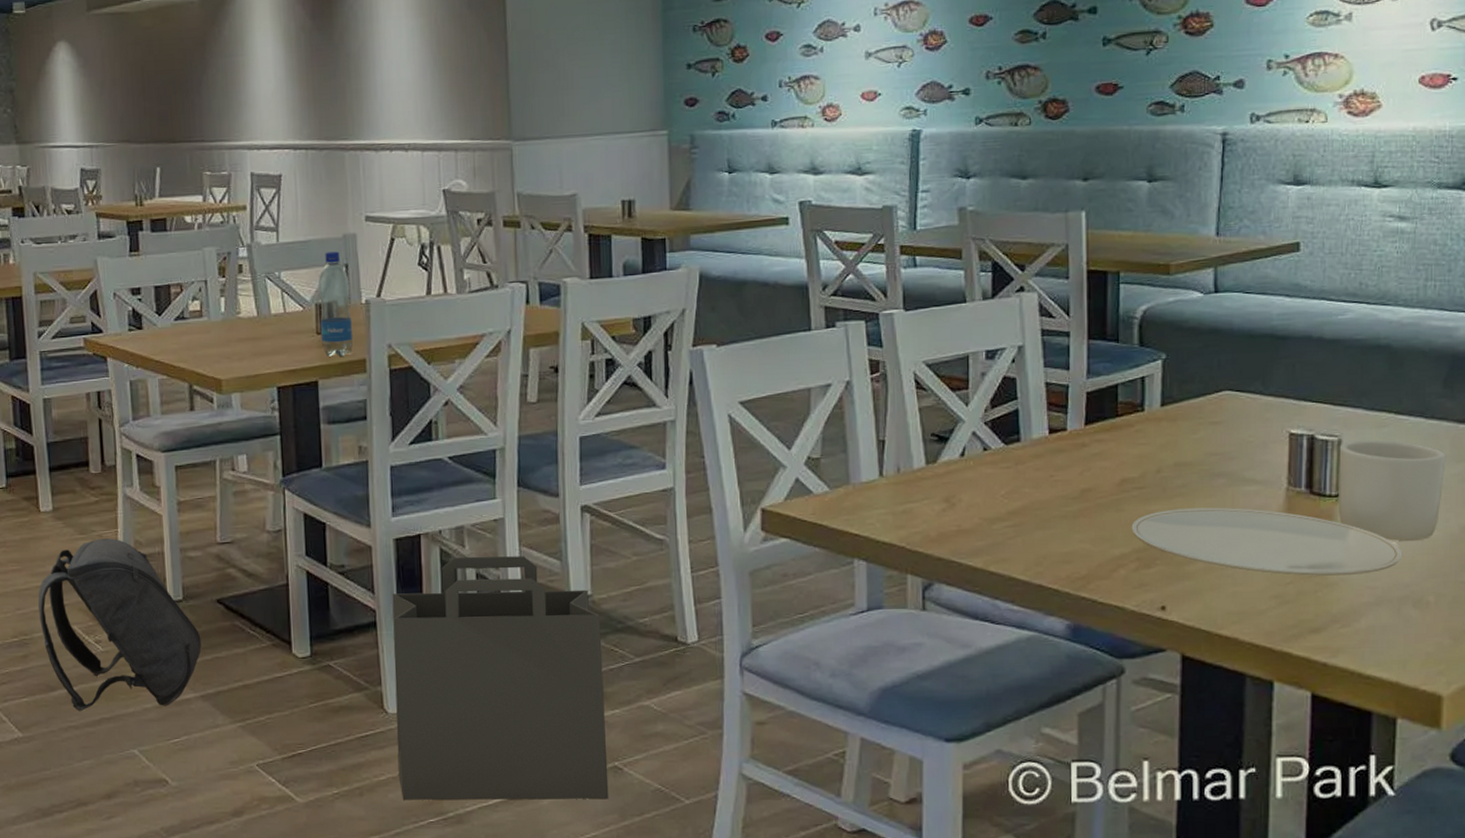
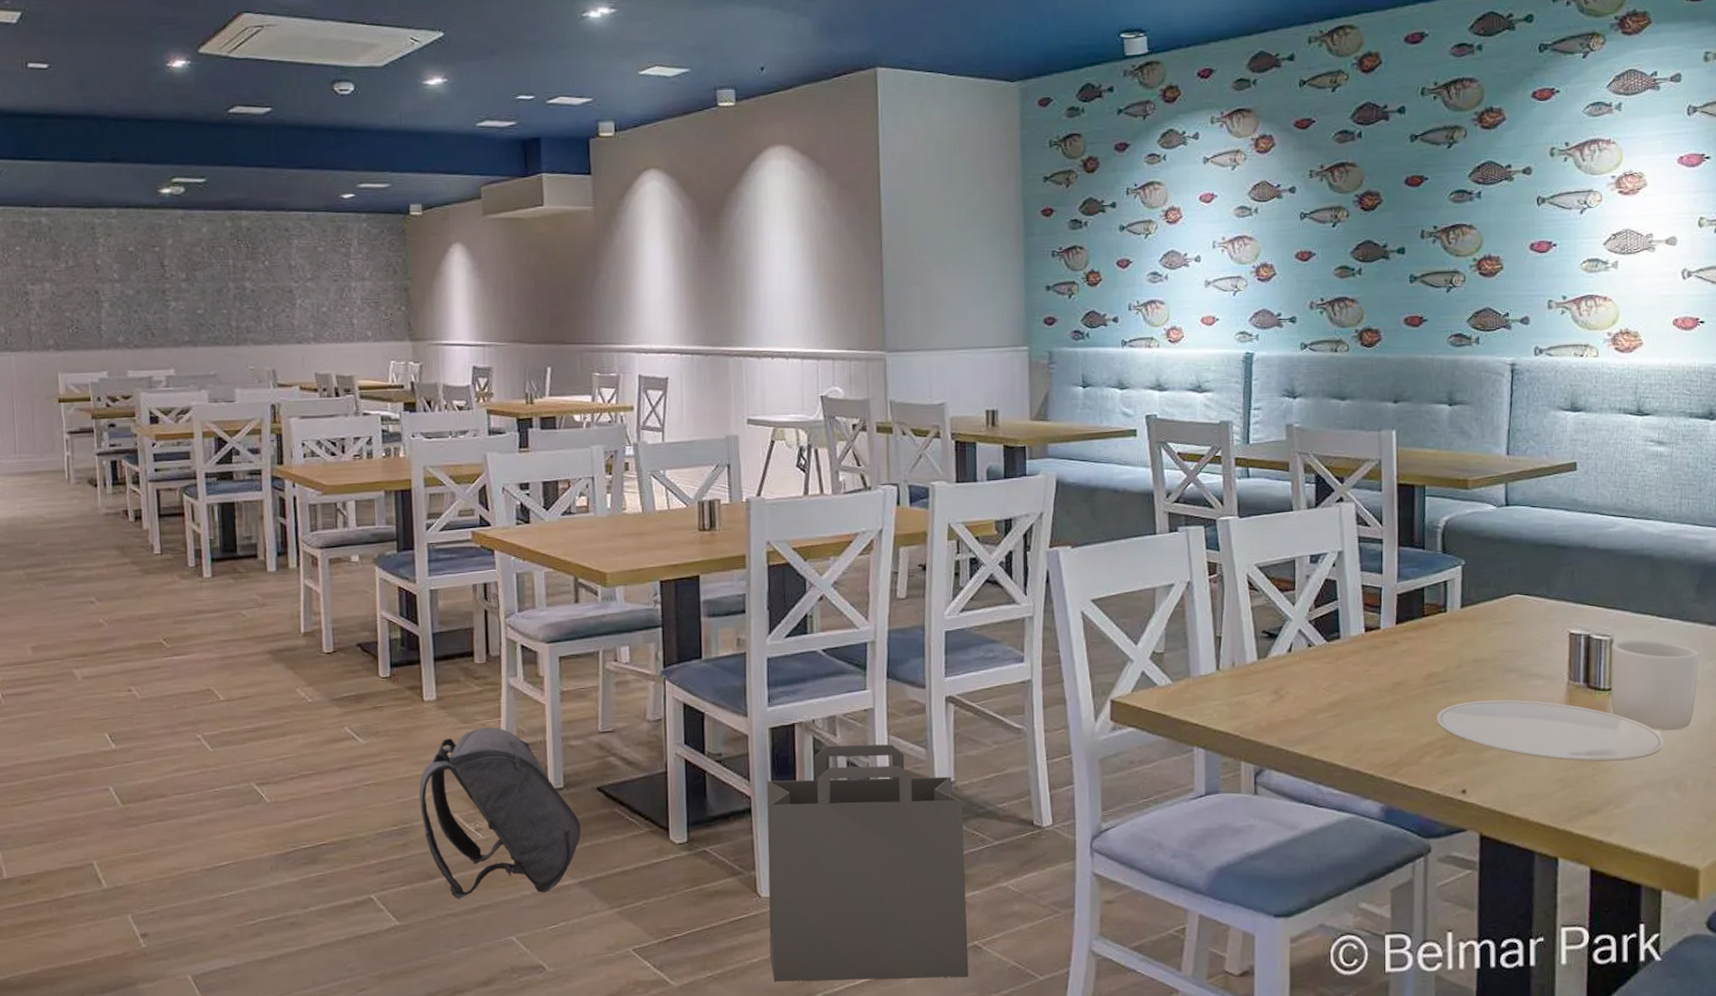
bottle: present [318,251,353,357] -> none [701,452,733,553]

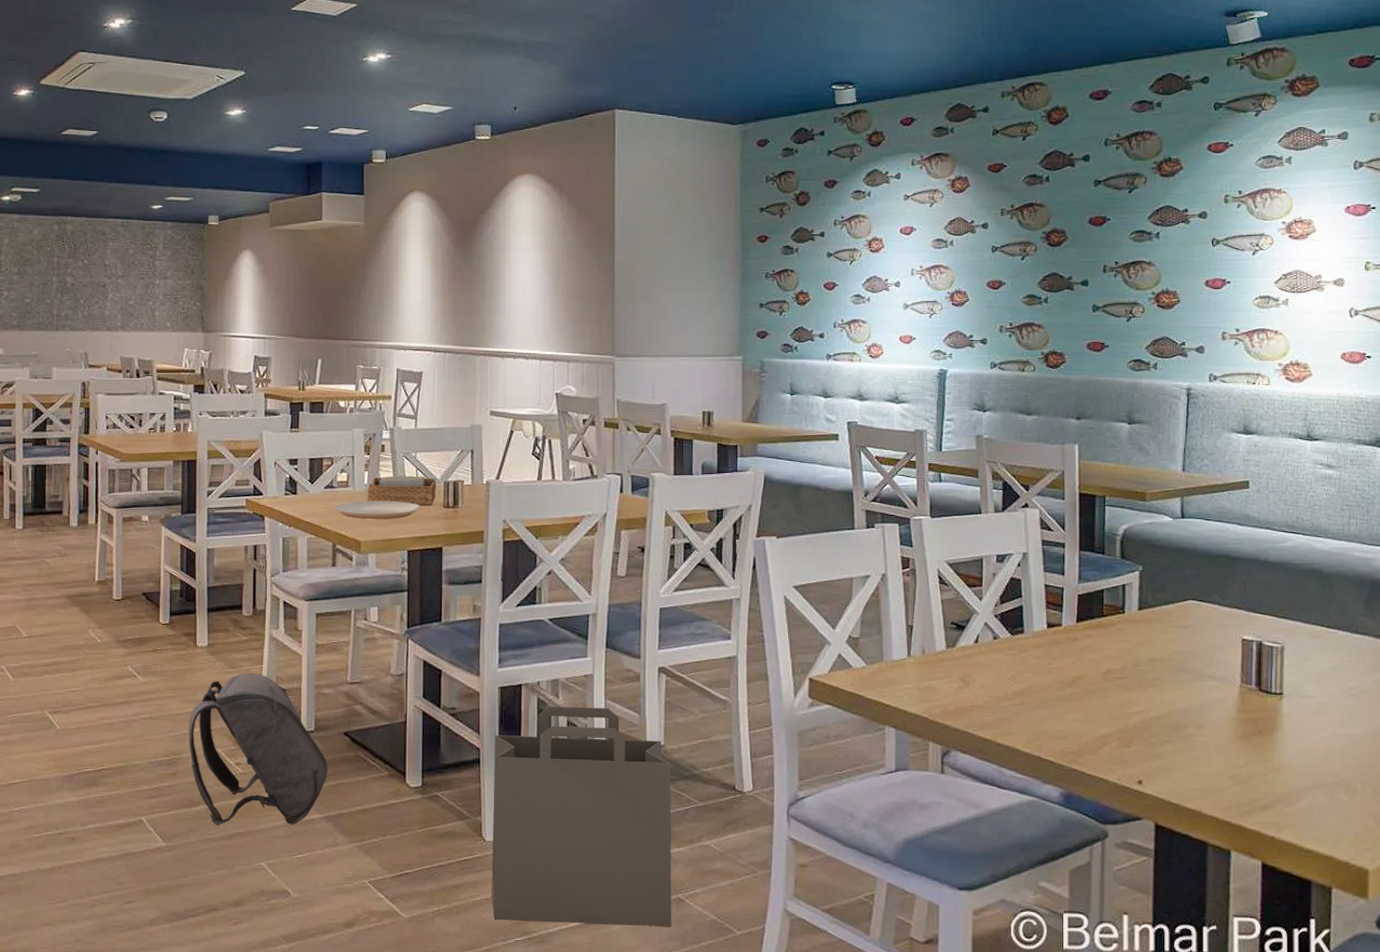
plate: none [574,526,674,548] -> present [334,501,421,520]
napkin holder: none [611,496,690,530] -> present [367,475,436,506]
plate: present [1436,699,1665,763] -> none [1114,697,1335,763]
mug: present [1611,639,1700,731] -> none [1282,648,1368,736]

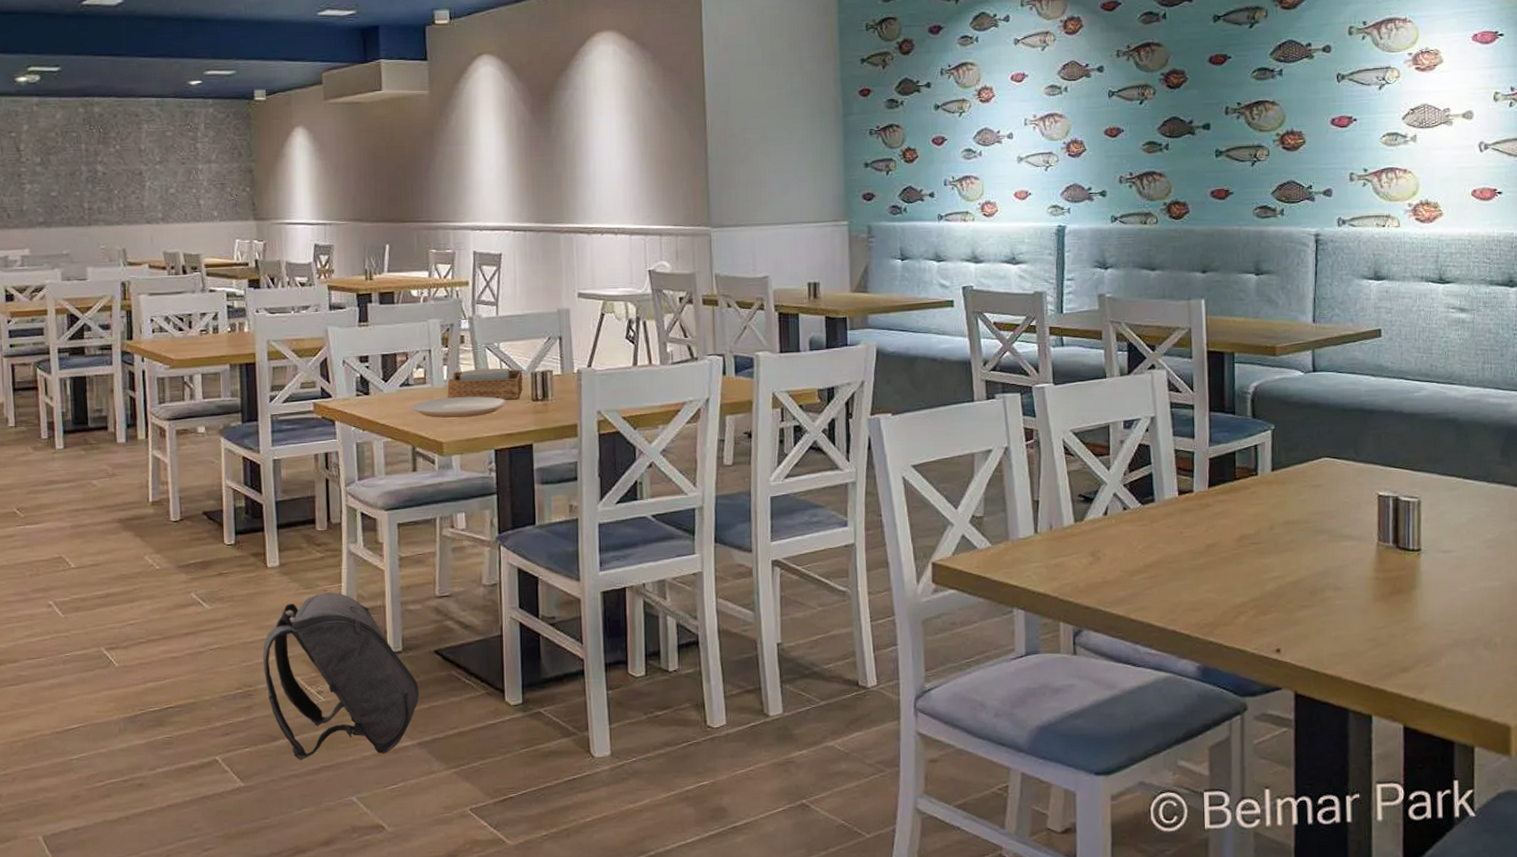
shopping bag: present [491,706,672,926] -> none [599,607,797,841]

